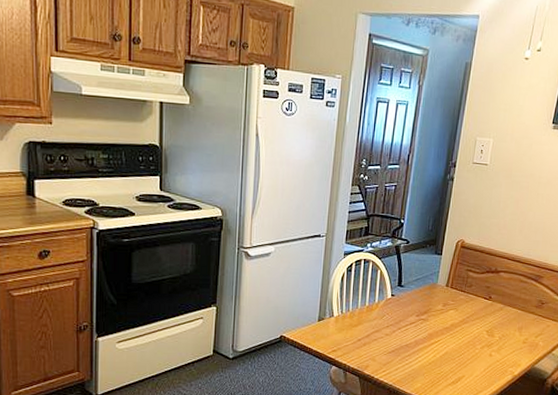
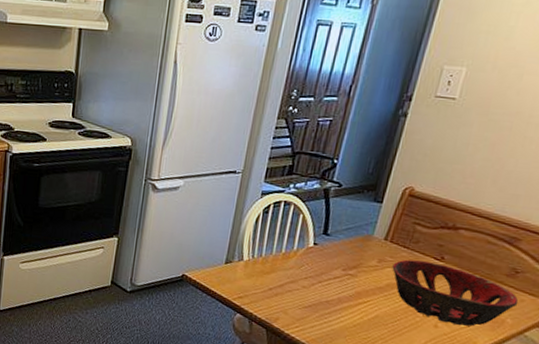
decorative bowl: none [454,301,546,352] -> present [392,259,519,327]

